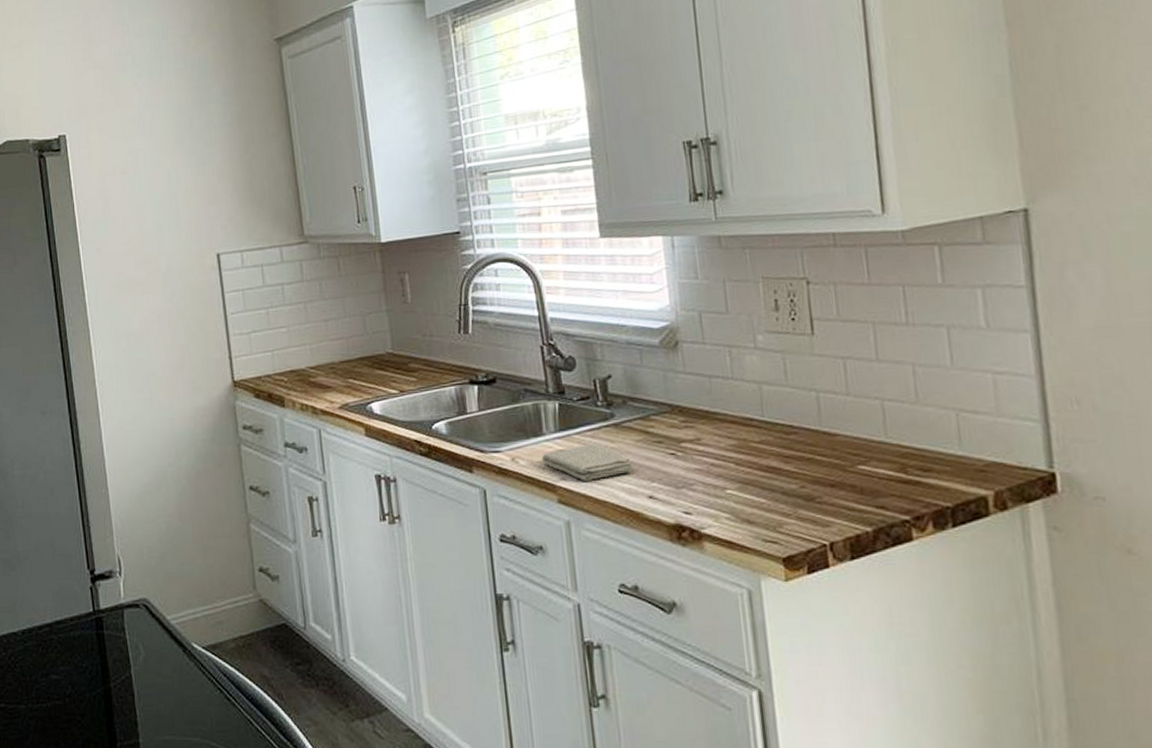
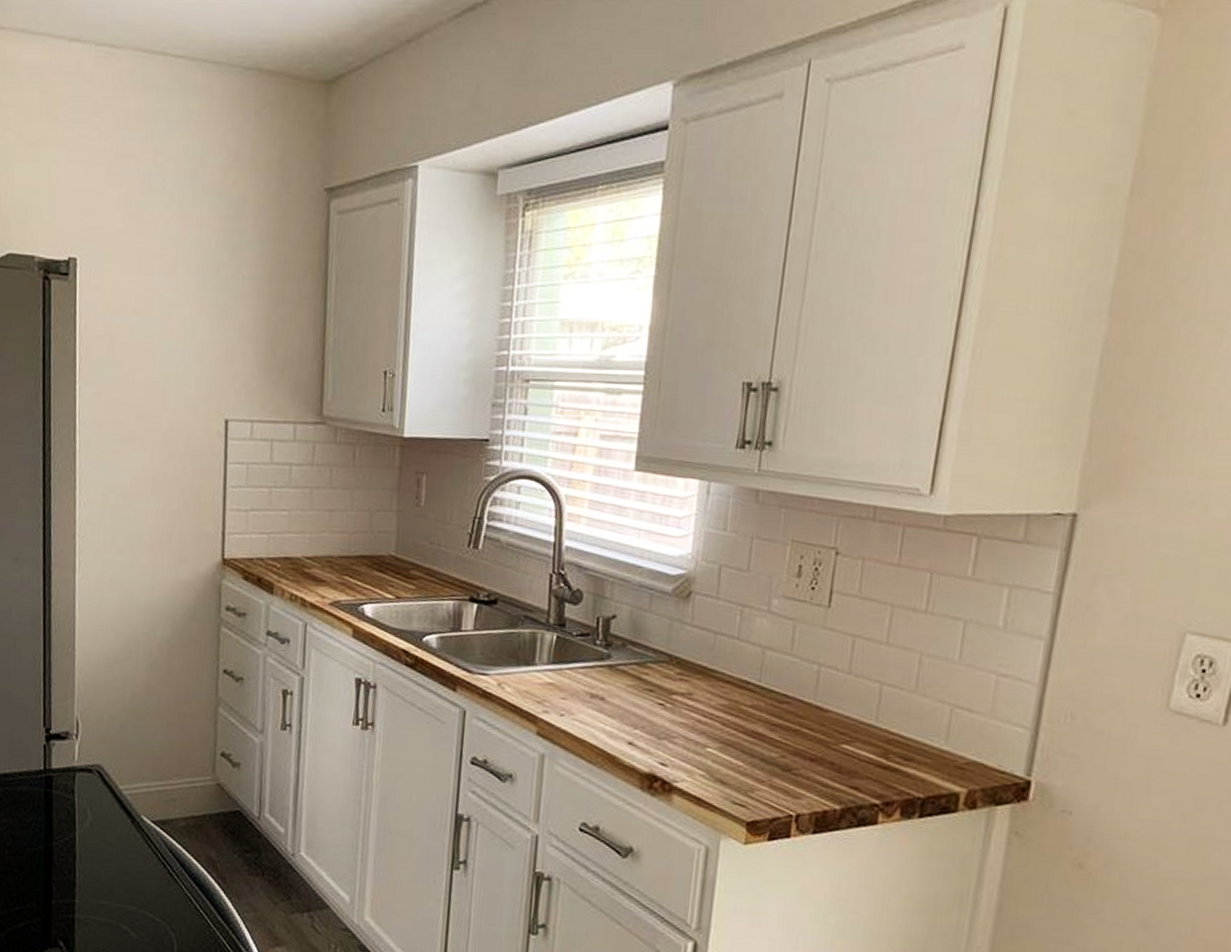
washcloth: present [541,444,634,481] -> none [528,681,620,718]

